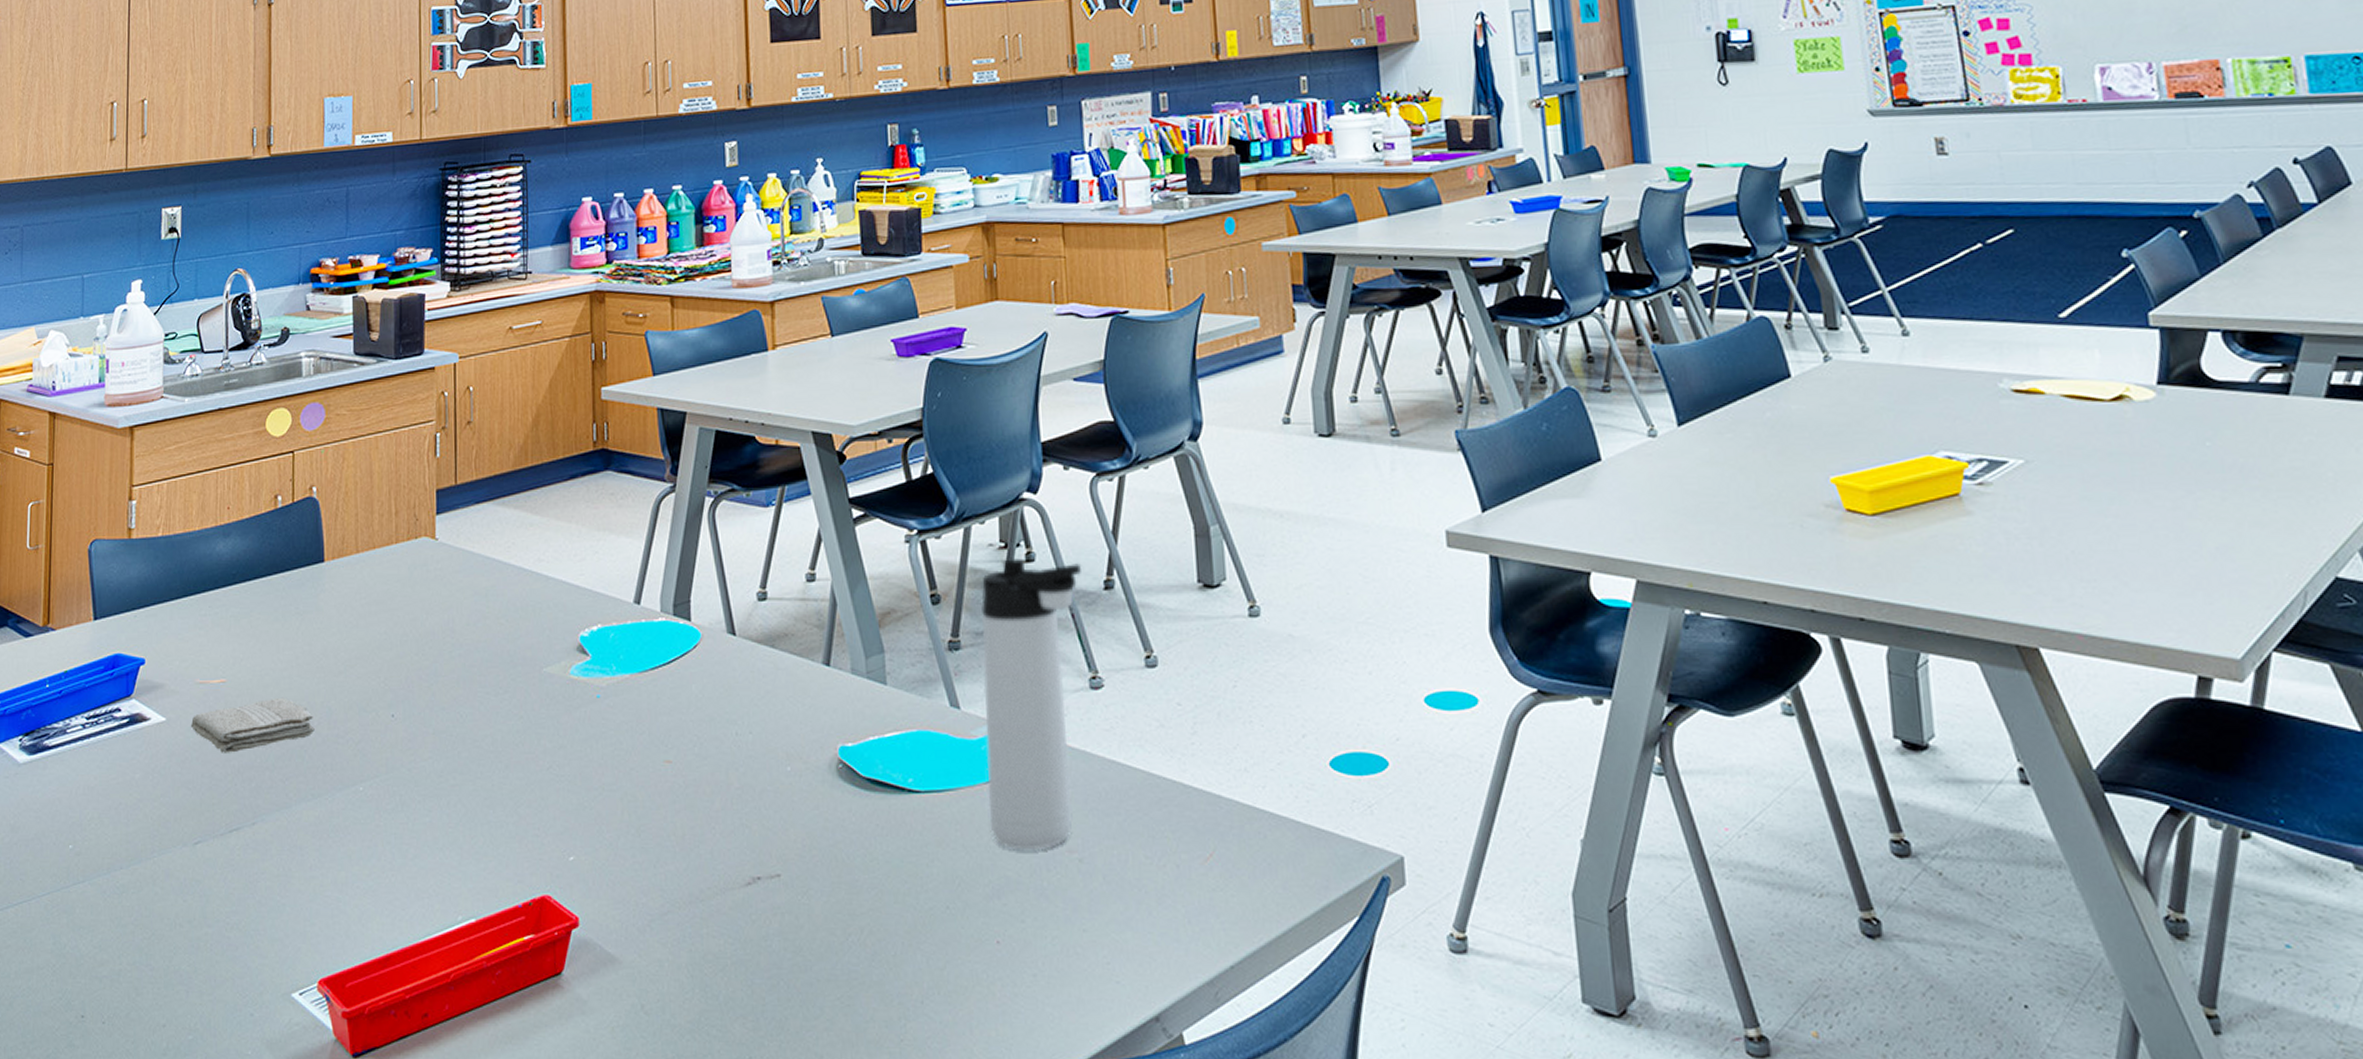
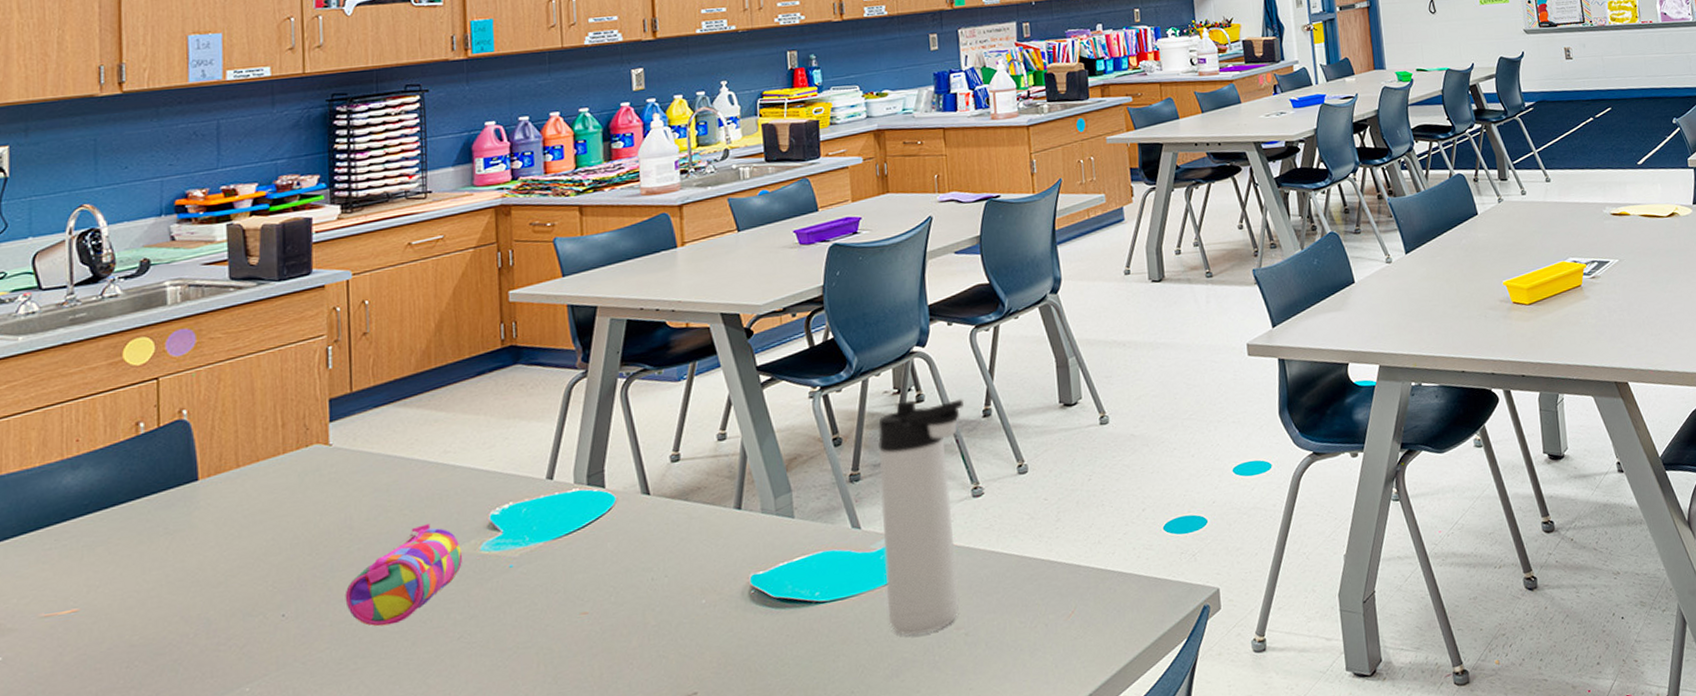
washcloth: present [190,697,315,753] -> none [33,615,190,682]
pencil case: none [446,637,554,742] -> present [345,524,463,627]

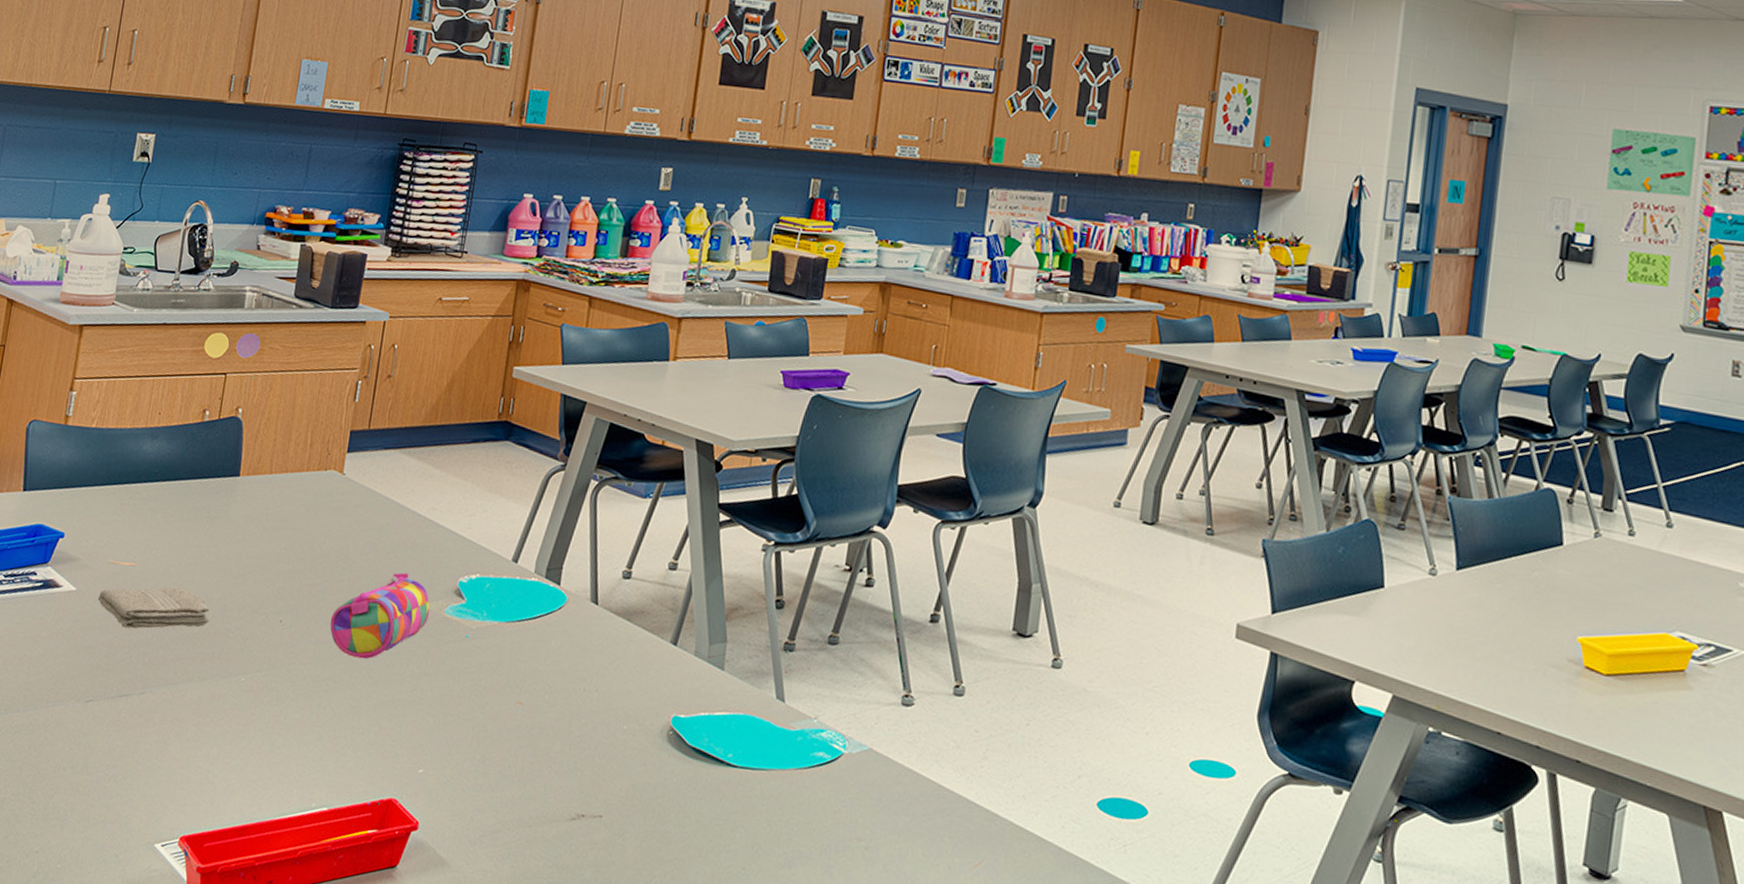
washcloth: none [33,615,190,682] -> present [97,587,209,629]
thermos bottle: present [878,399,964,636] -> none [793,580,914,834]

